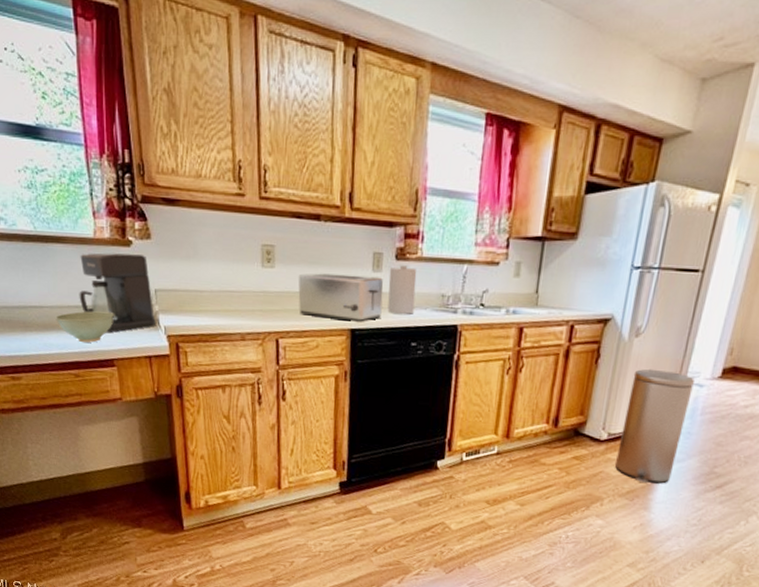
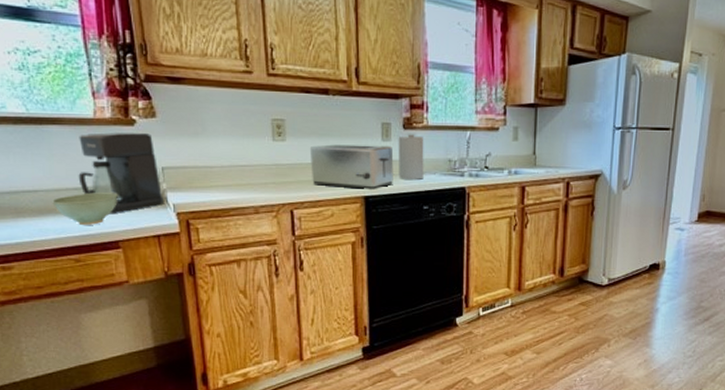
pedal bin: present [615,368,695,484] -> none [617,217,677,322]

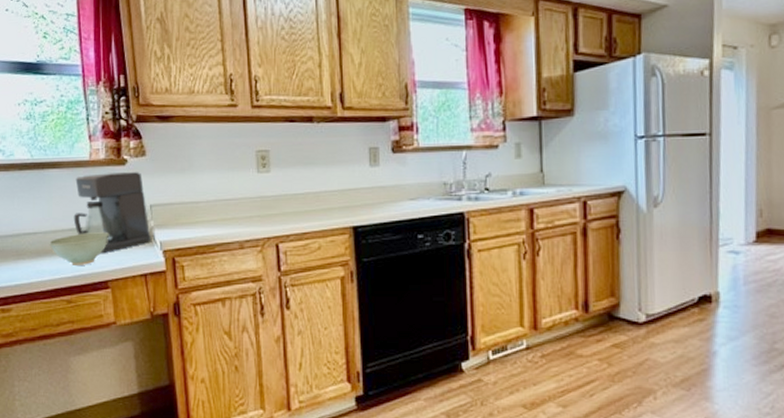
toaster: present [309,144,394,191] -> none [294,171,384,220]
paper towel holder: present [398,134,424,181] -> none [387,157,417,208]

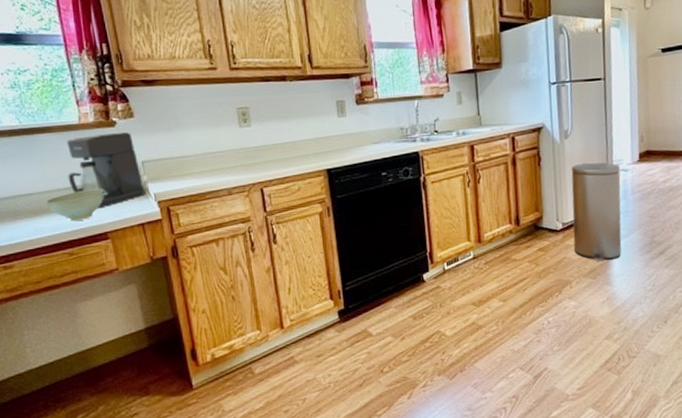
pedal bin: none [660,239,730,369] -> present [571,162,622,262]

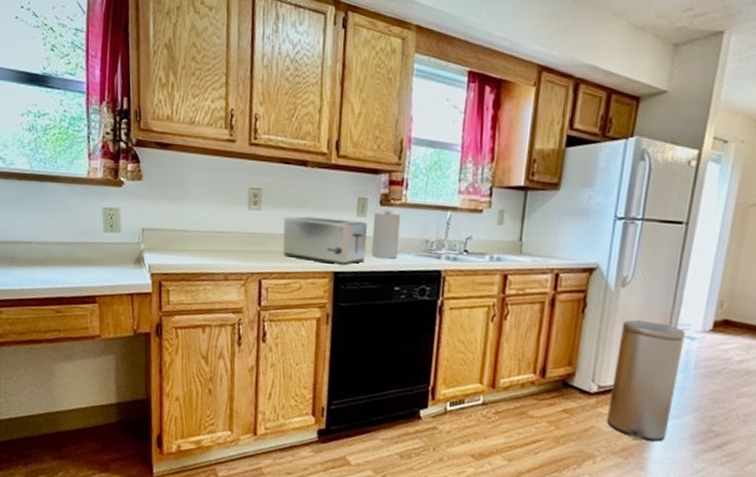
bowl: present [45,189,104,222] -> none [41,247,100,279]
coffee maker: present [66,132,145,208] -> none [67,192,141,269]
toaster: none [273,121,352,164] -> present [283,216,367,267]
paper towel holder: none [352,108,379,151] -> present [371,211,401,260]

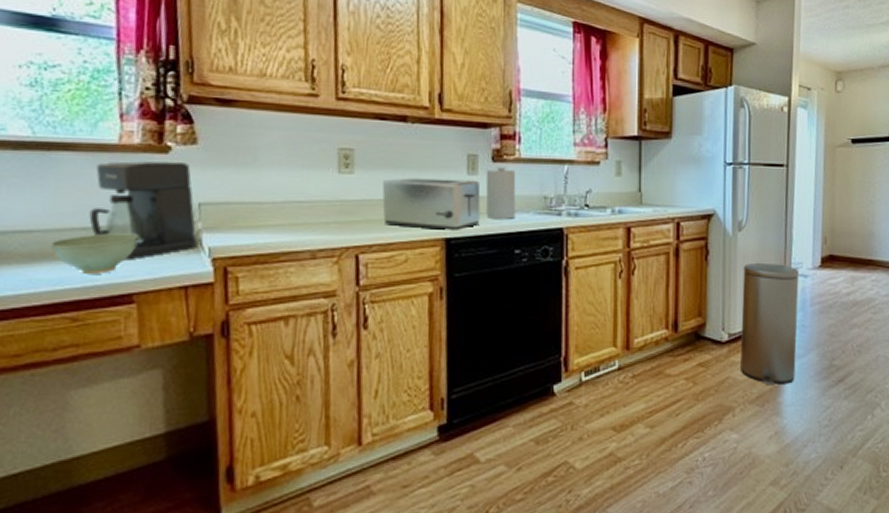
bowl: none [41,247,100,279] -> present [48,233,139,275]
coffee maker: none [67,192,141,269] -> present [89,161,197,259]

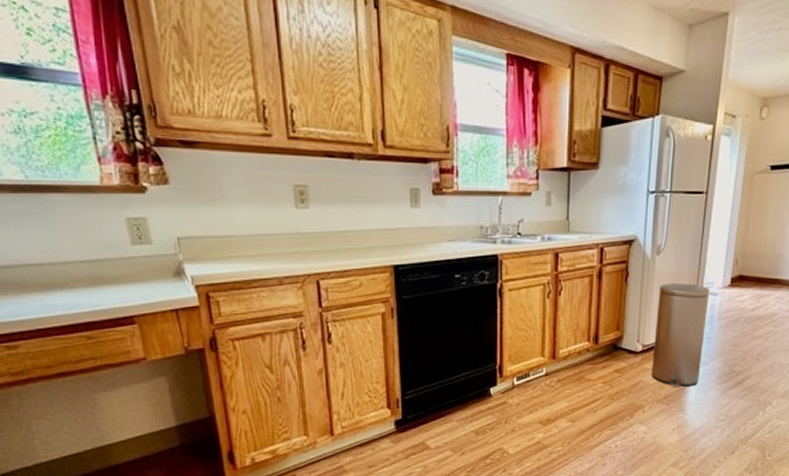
bowl: present [48,233,139,275] -> none [57,265,131,301]
coffee maker: present [89,161,197,259] -> none [85,201,181,287]
toaster: present [381,178,481,232] -> none [335,211,423,259]
paper towel holder: present [485,167,516,220] -> none [427,200,455,248]

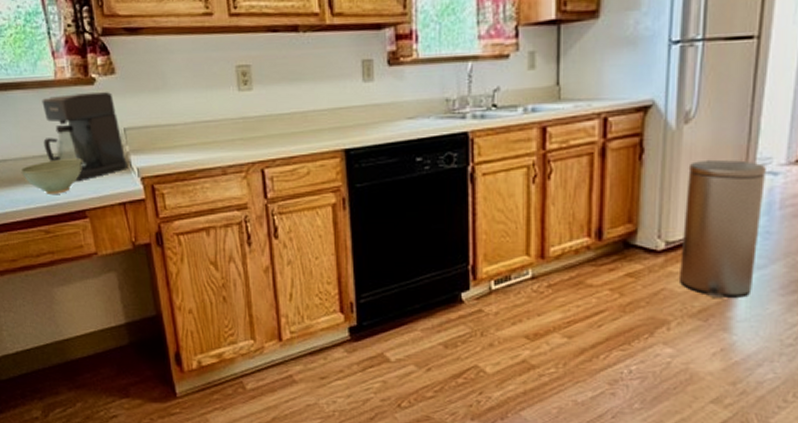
bowl: none [57,265,131,301] -> present [19,159,82,196]
coffee maker: none [85,201,181,287] -> present [42,92,127,181]

